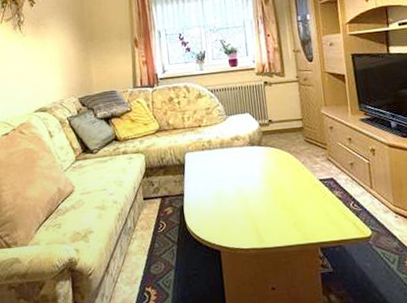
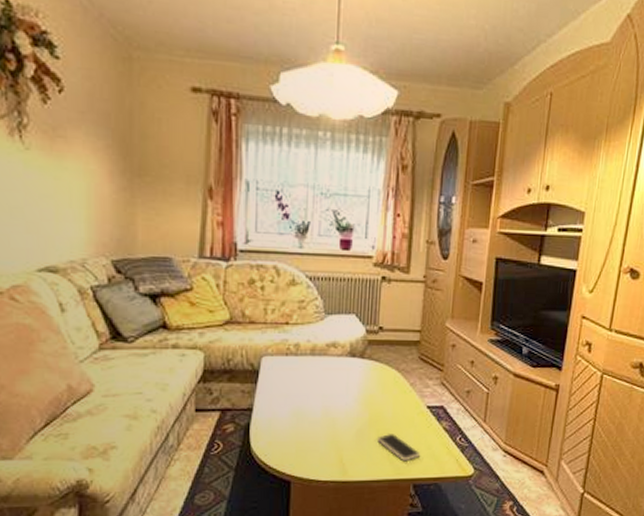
smartphone: none [283,204,322,228] -> present [377,433,421,462]

